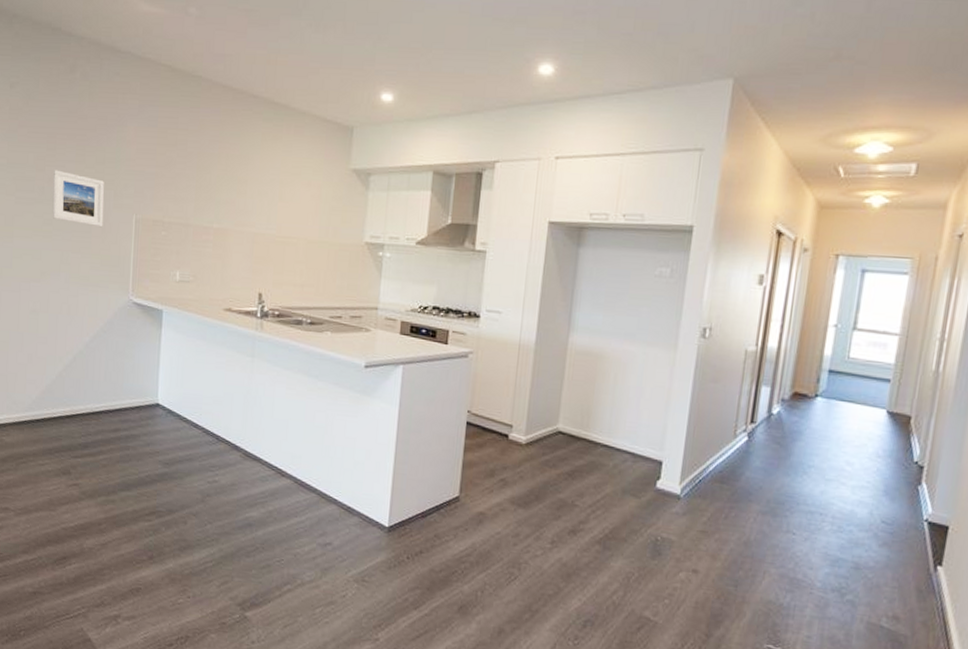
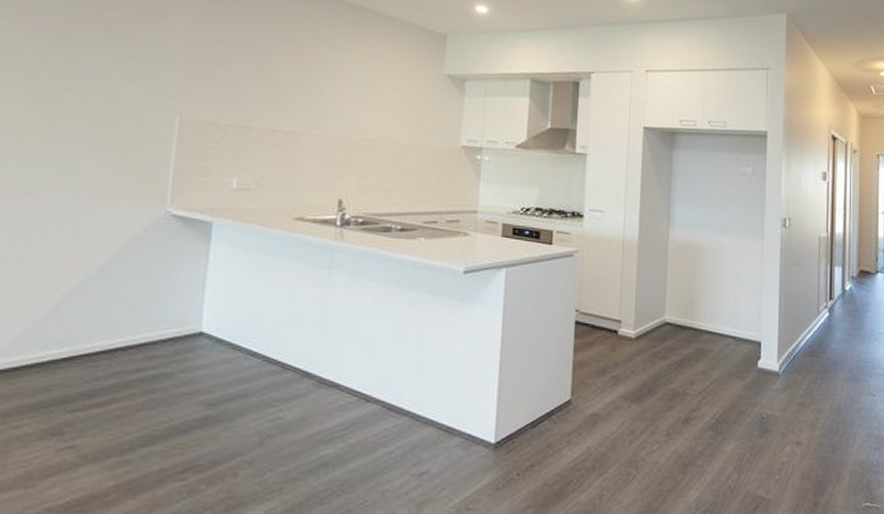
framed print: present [52,169,104,228] -> none [57,63,138,130]

